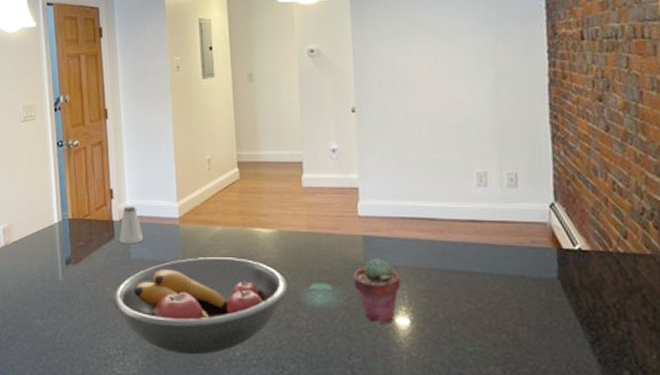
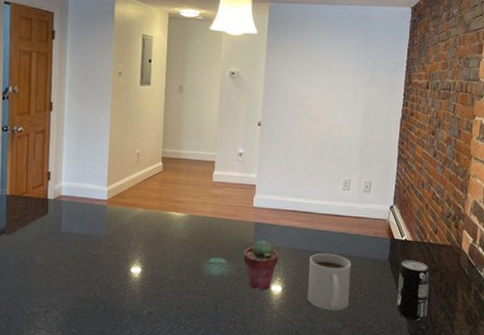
fruit bowl: present [112,257,288,355] -> none [40,233,192,313]
saltshaker: present [119,206,144,244] -> none [52,187,74,220]
mug: none [443,271,509,351] -> present [308,253,351,311]
beverage can: none [576,277,629,363] -> present [397,260,430,321]

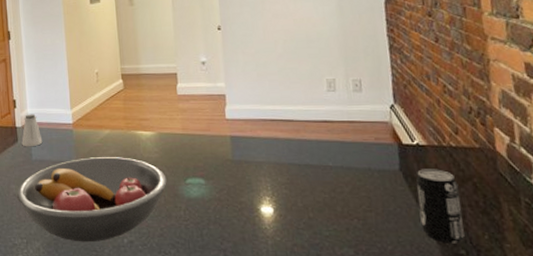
fruit bowl: none [40,233,192,313] -> present [16,157,167,243]
saltshaker: none [52,187,74,220] -> present [22,114,43,147]
potted succulent: present [243,239,279,290] -> none [223,154,265,212]
mug: present [308,253,351,311] -> none [301,165,359,234]

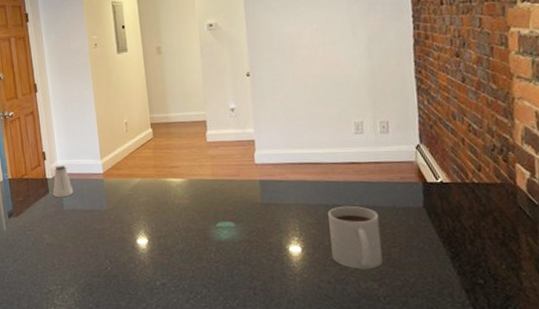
fruit bowl: present [16,157,167,243] -> none [49,204,198,286]
mug: none [301,165,359,234] -> present [328,205,384,269]
beverage can: present [416,169,465,244] -> none [439,205,483,274]

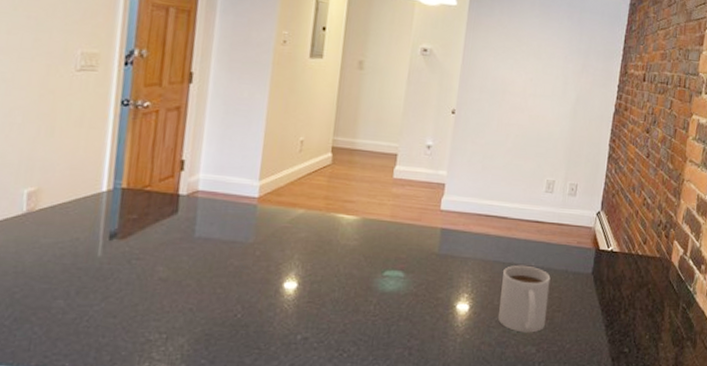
saltshaker: present [53,165,74,198] -> none [183,180,214,221]

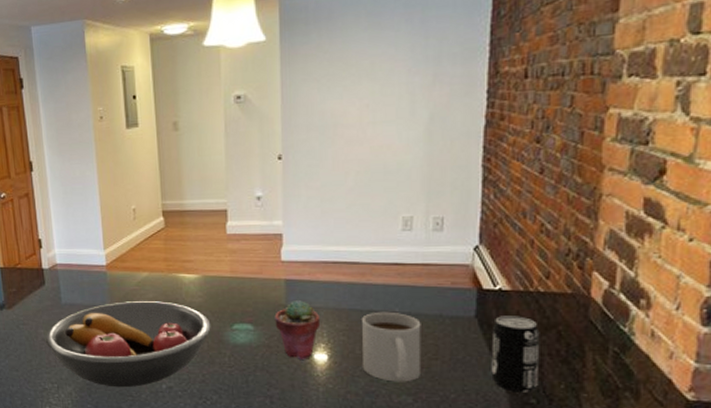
fruit bowl: none [162,239,362,339] -> present [45,301,211,388]
potted succulent: none [425,248,468,309] -> present [274,299,321,359]
beverage can: none [598,274,636,343] -> present [491,316,540,393]

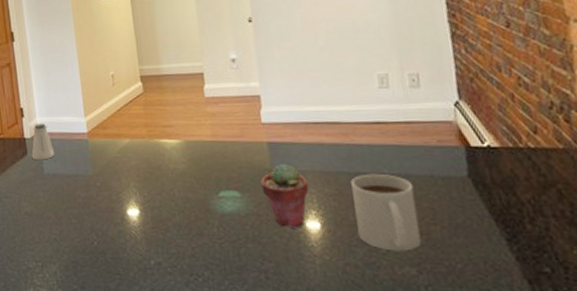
fruit bowl: present [45,301,211,388] -> none [28,169,197,265]
saltshaker: none [49,255,73,290] -> present [31,123,55,160]
beverage can: present [491,316,540,393] -> none [488,174,549,260]

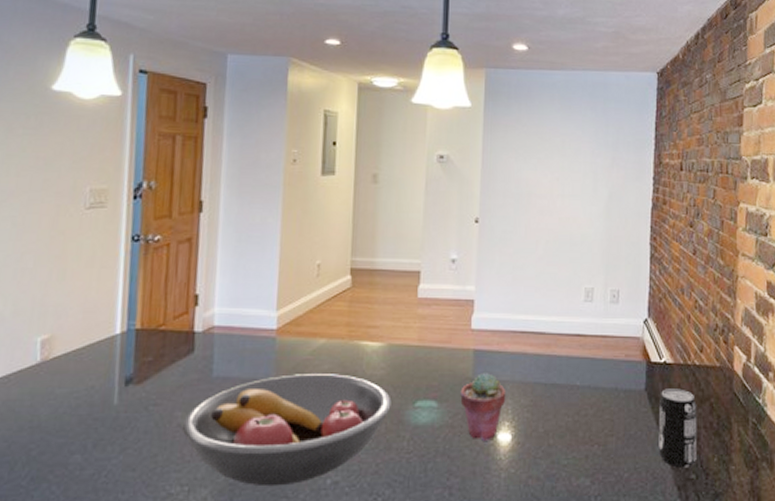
fruit bowl: none [28,169,197,265] -> present [181,374,391,487]
saltshaker: present [31,123,55,160] -> none [199,315,231,360]
mug: present [351,173,422,251] -> none [545,385,599,463]
beverage can: none [488,174,549,260] -> present [658,388,698,468]

